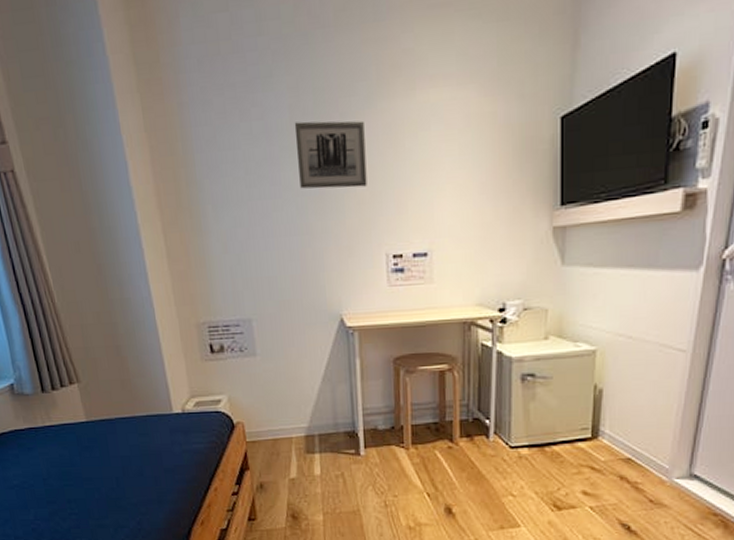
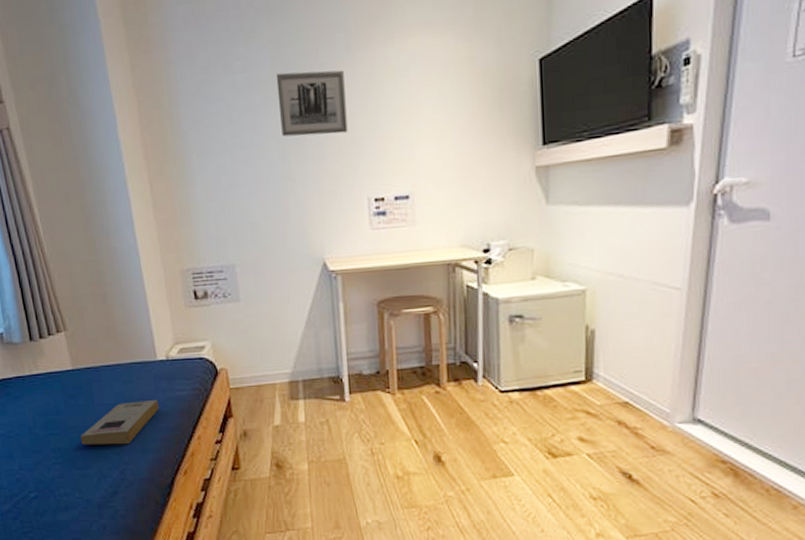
book: none [95,451,176,497] -> present [80,399,159,446]

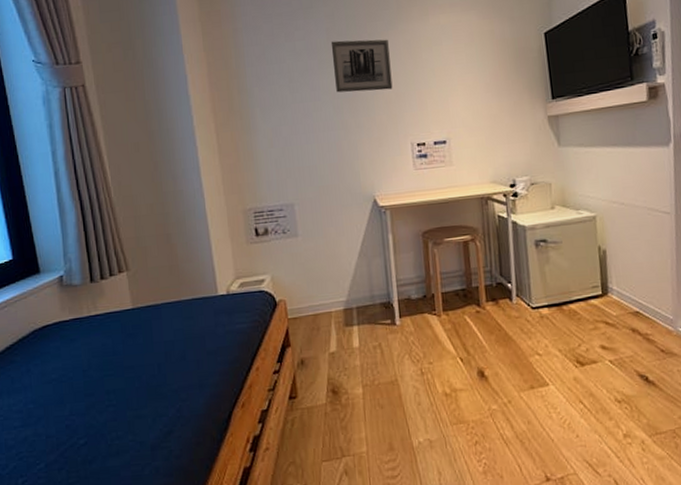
book: present [80,399,159,446] -> none [136,333,219,385]

